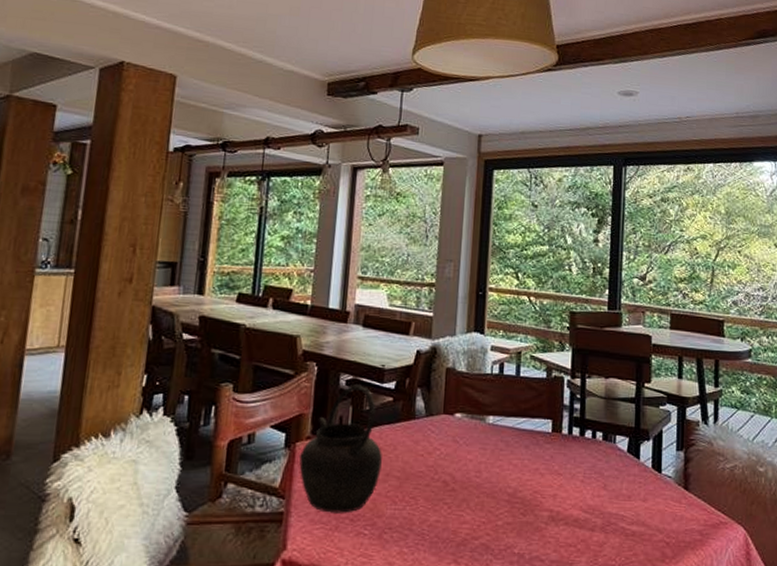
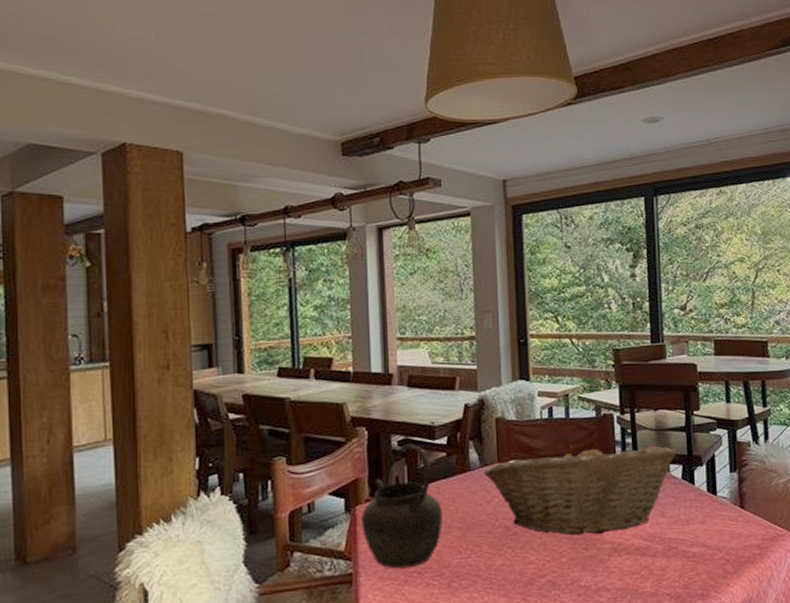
fruit basket: none [427,401,625,501] -> present [483,443,677,536]

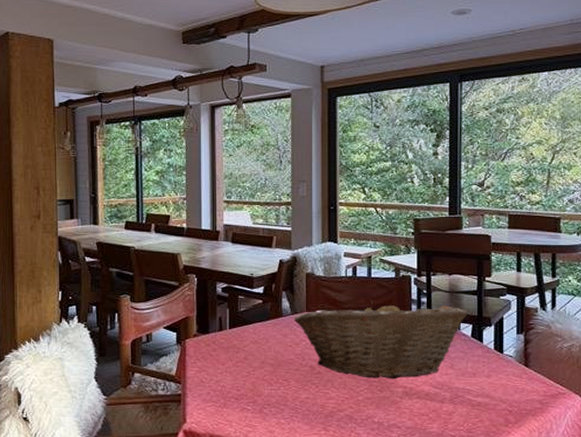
kettle: present [360,444,443,569] -> none [189,291,257,394]

